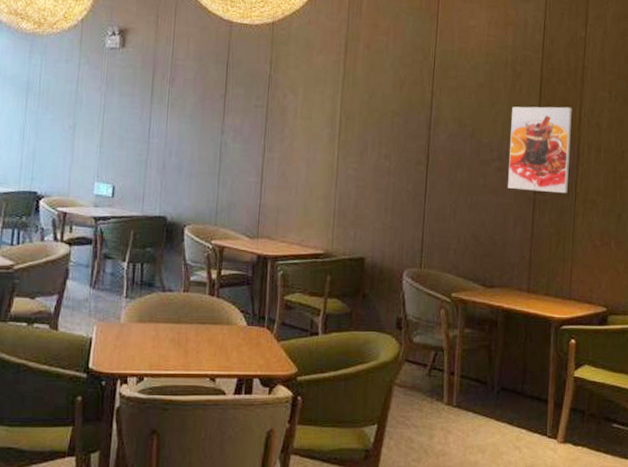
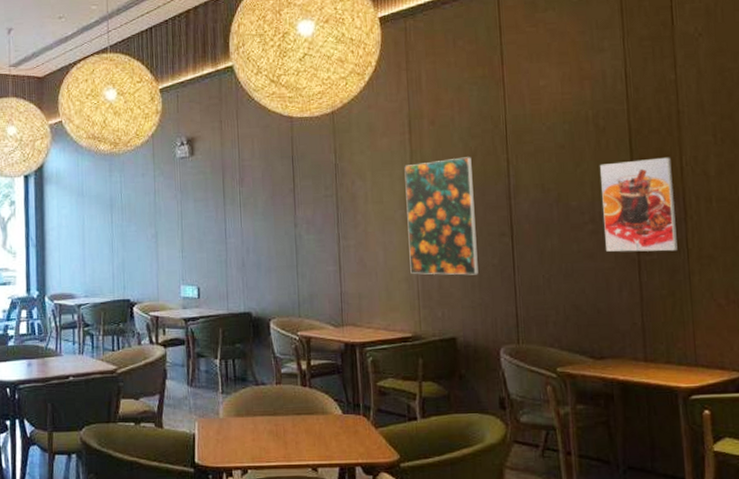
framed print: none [329,84,400,199] -> present [404,157,479,275]

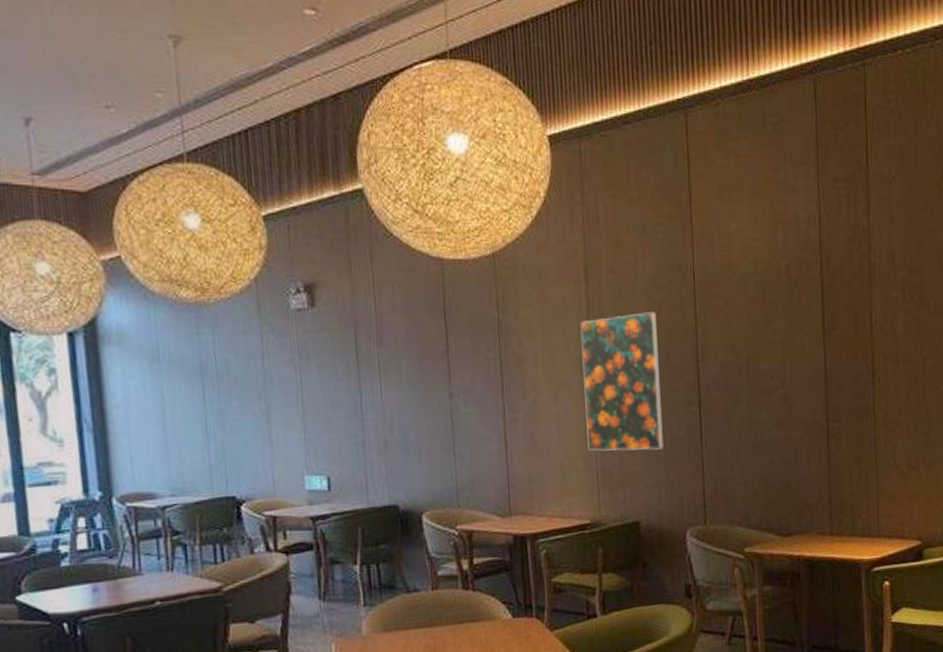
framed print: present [600,157,678,252] -> none [792,314,865,419]

